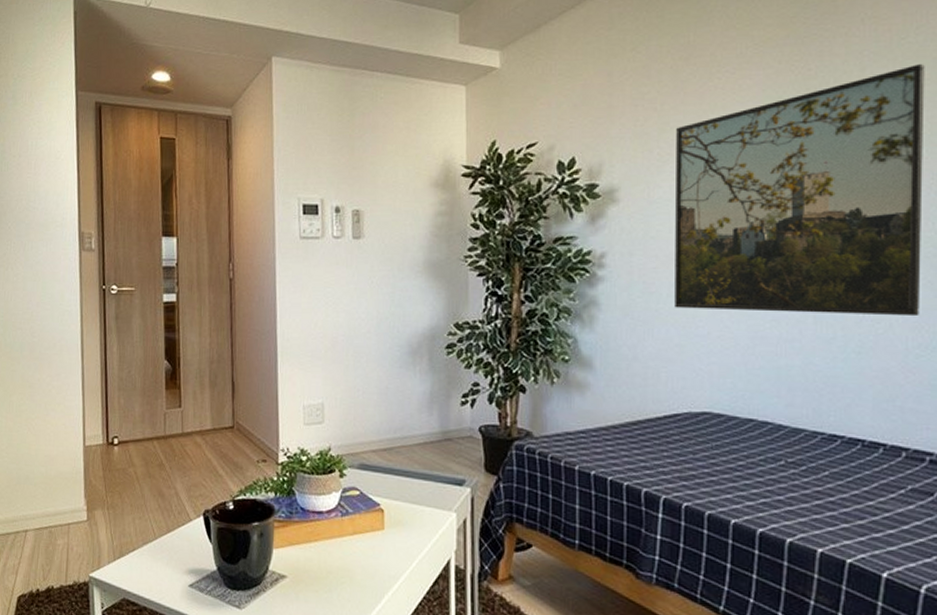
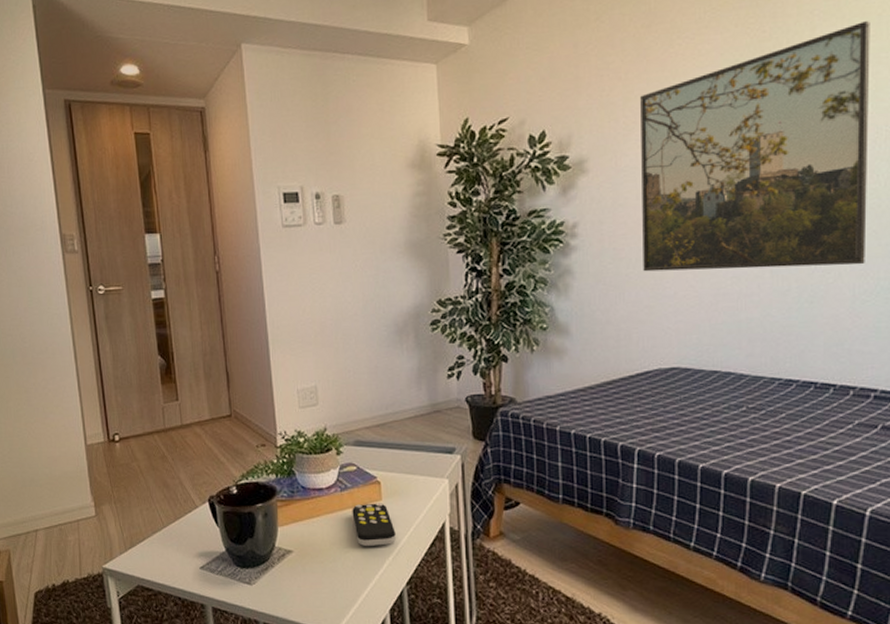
remote control: none [352,532,397,579] -> present [352,503,396,547]

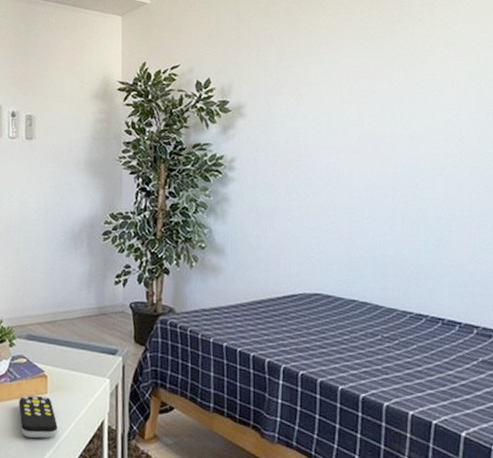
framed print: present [640,21,870,272] -> none [291,16,484,217]

